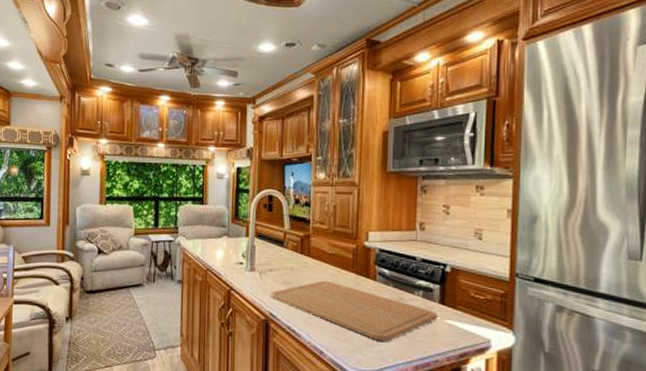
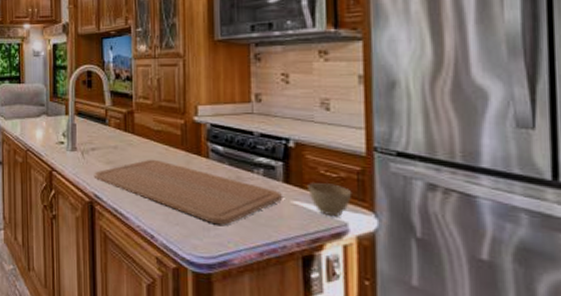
cup: none [459,304,496,334] -> present [308,183,352,217]

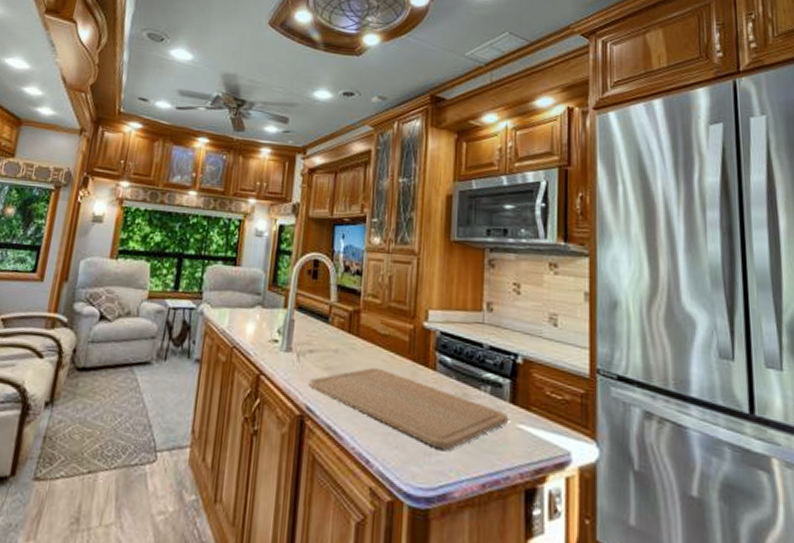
cup: present [308,183,352,217] -> none [534,405,576,445]

